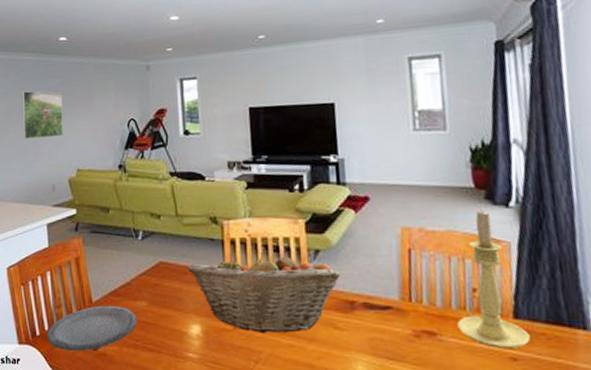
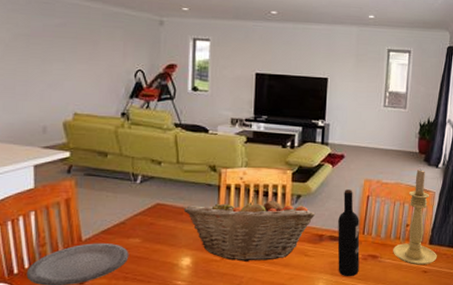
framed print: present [22,91,63,139] -> none [9,26,62,78]
wine bottle: none [372,241,412,360] -> present [337,190,360,277]

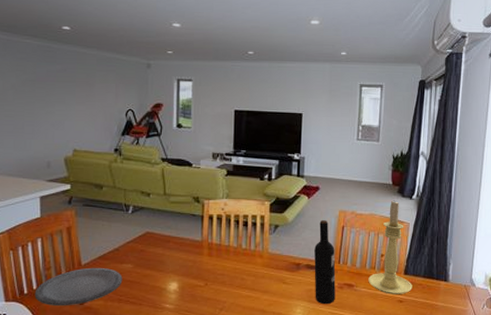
fruit basket: present [183,196,316,262] -> none [170,226,293,287]

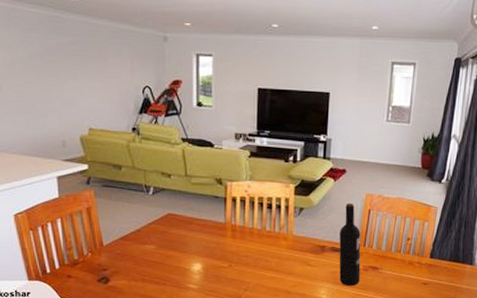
plate: present [34,267,123,307] -> none [57,248,146,286]
candle holder: present [368,200,412,294] -> none [393,184,438,277]

